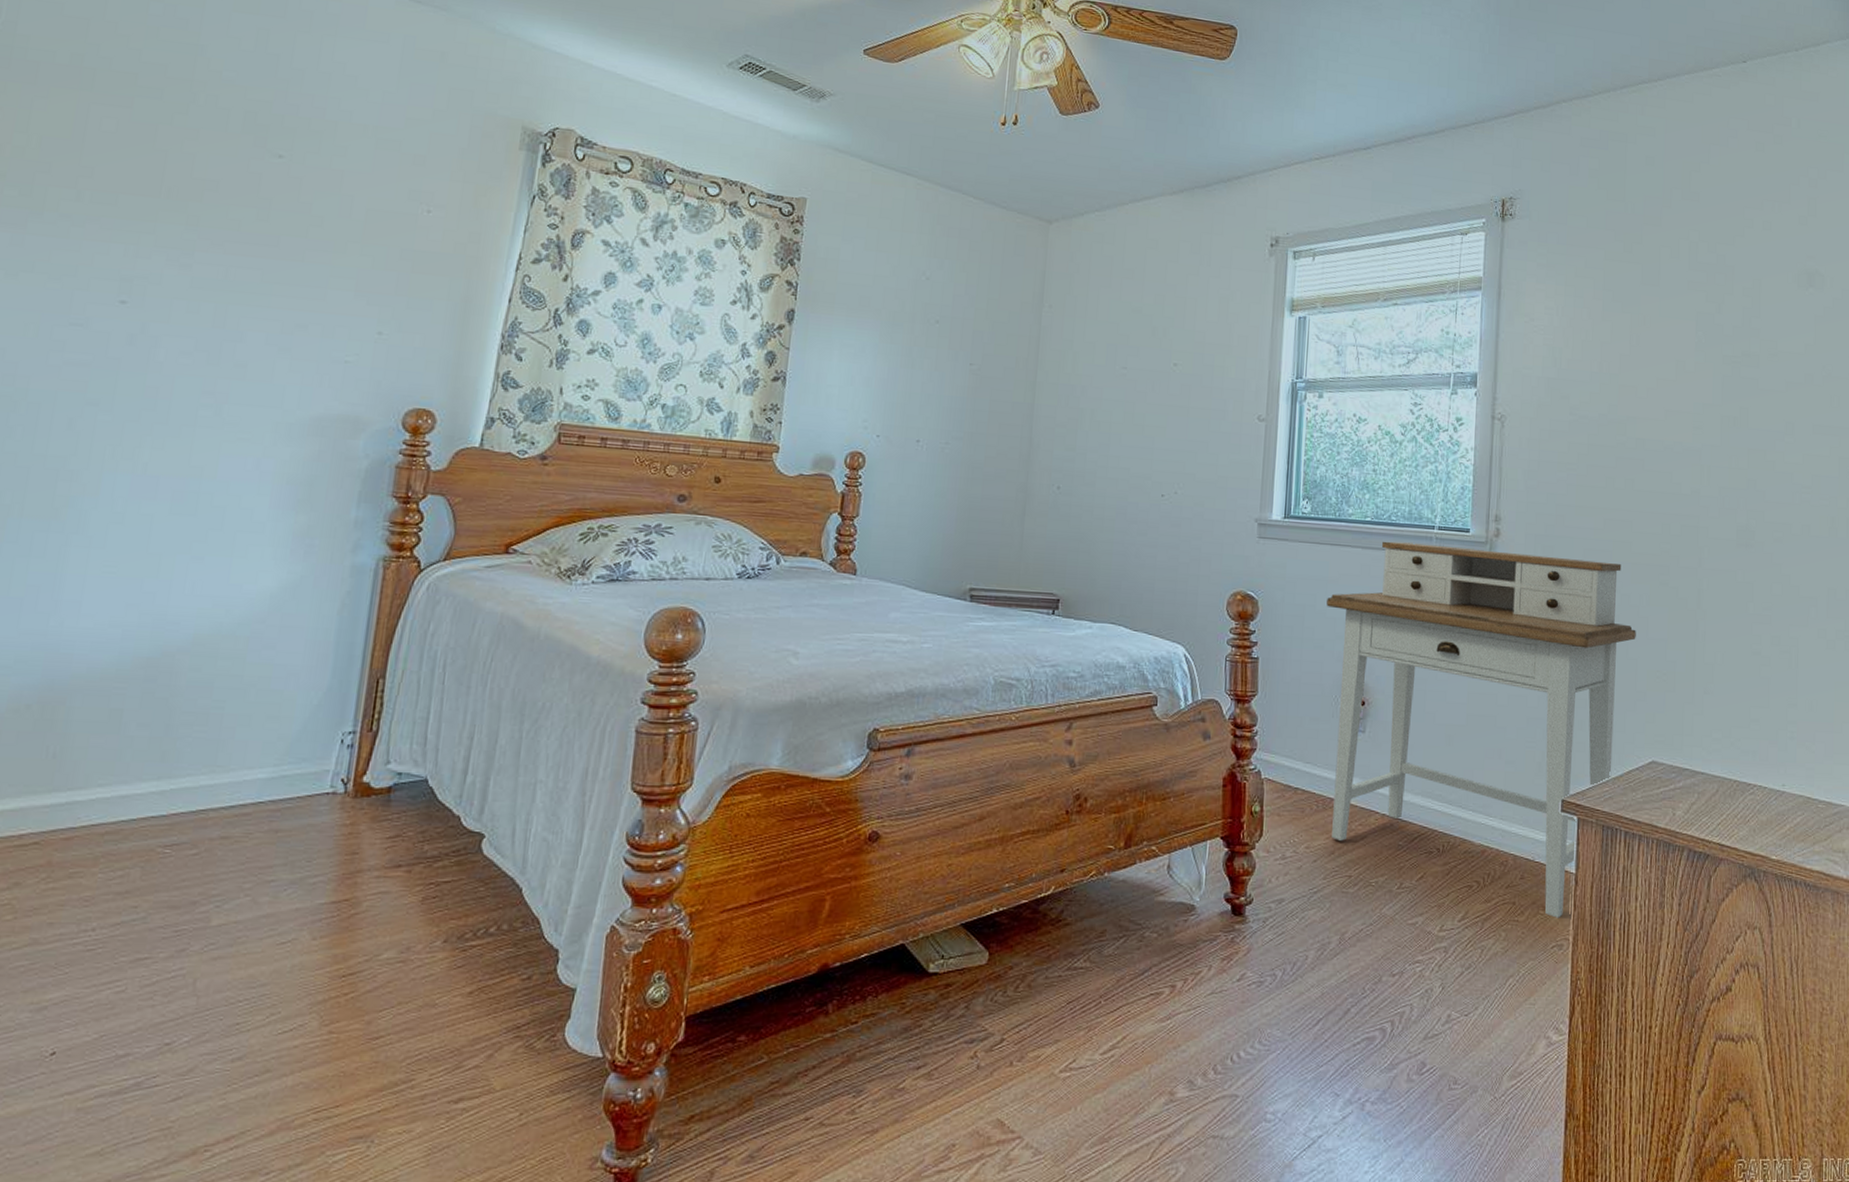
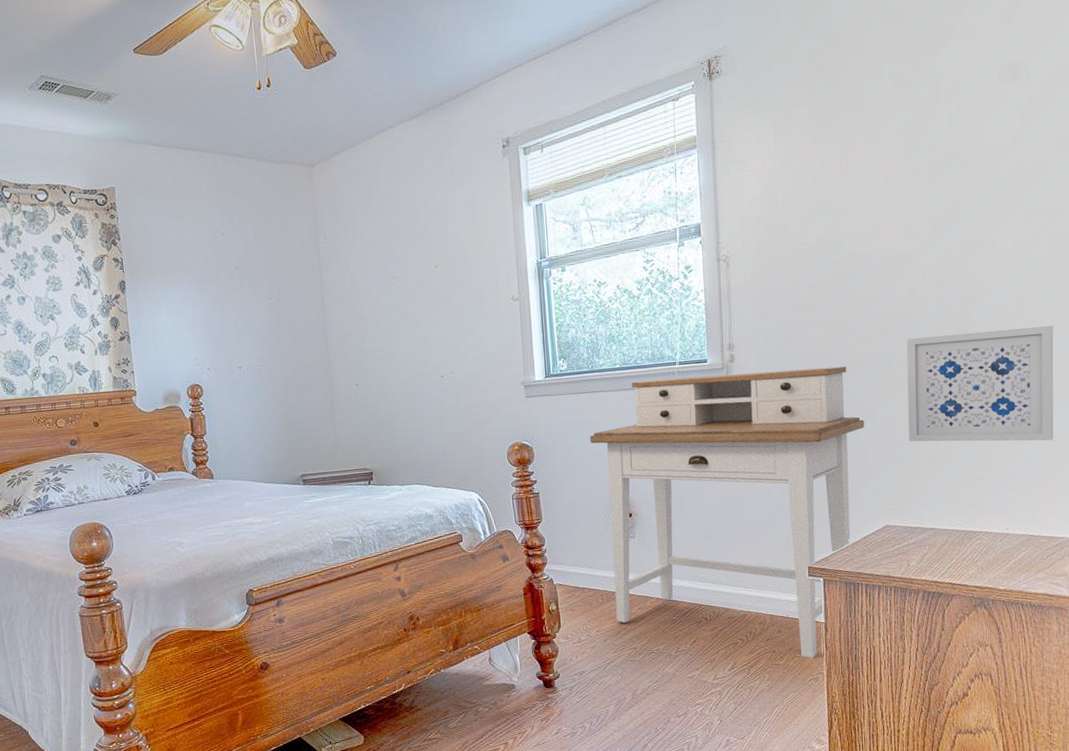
wall art: none [1682,543,1839,688] -> present [906,326,1054,442]

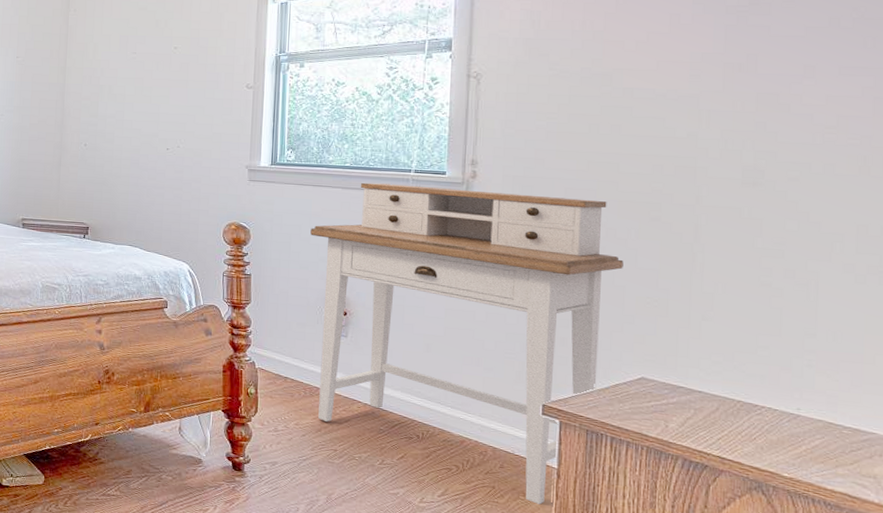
wall art: present [906,326,1054,442] -> none [676,182,873,321]

